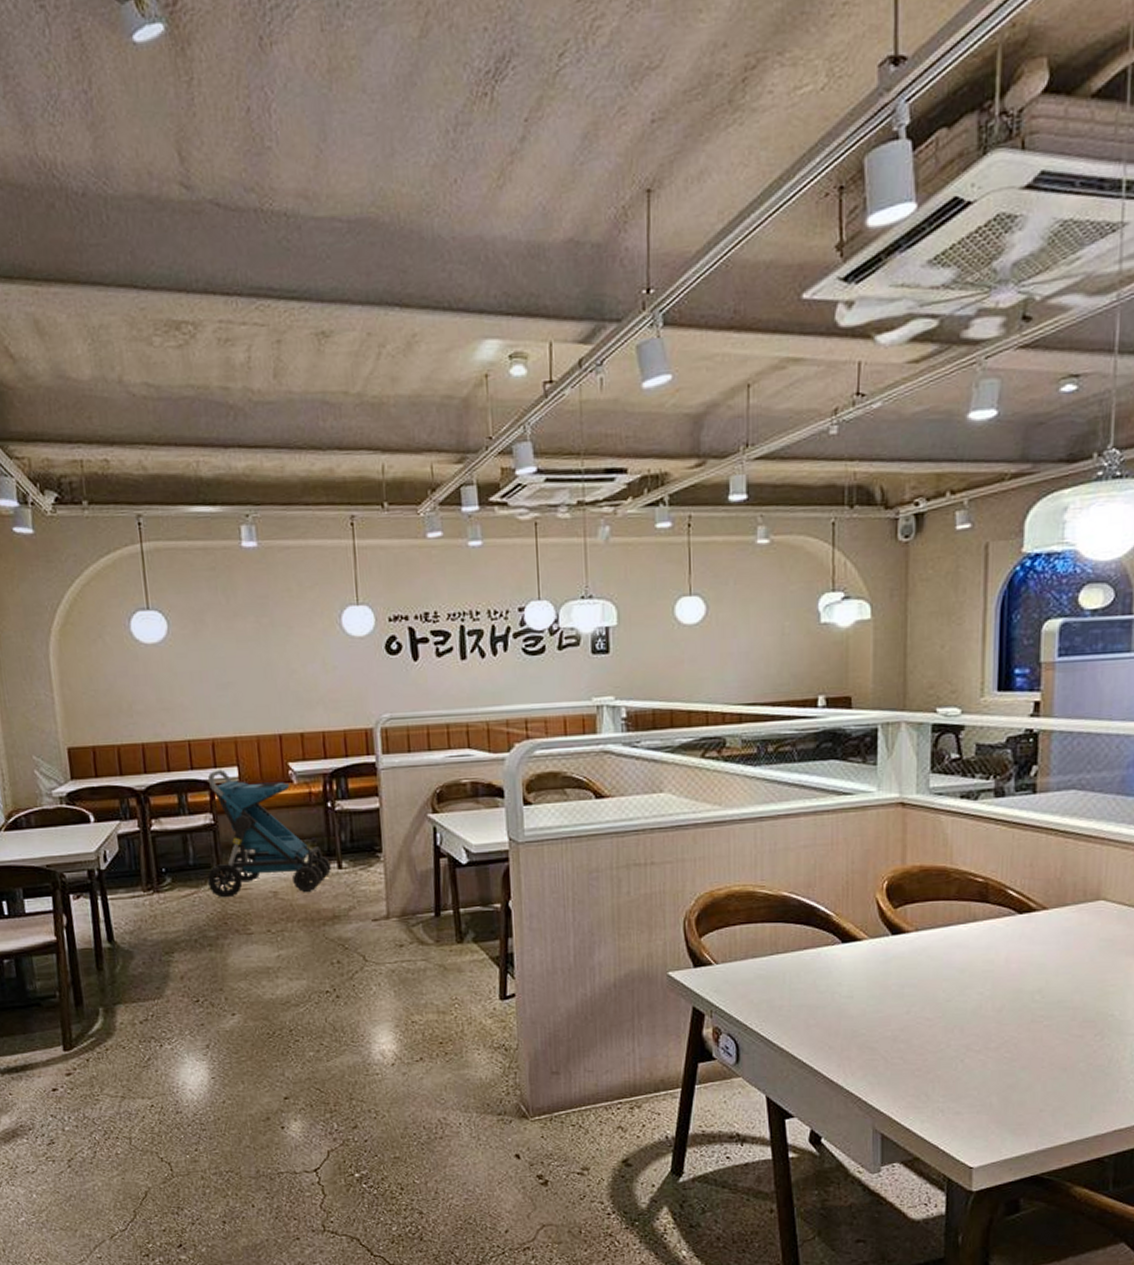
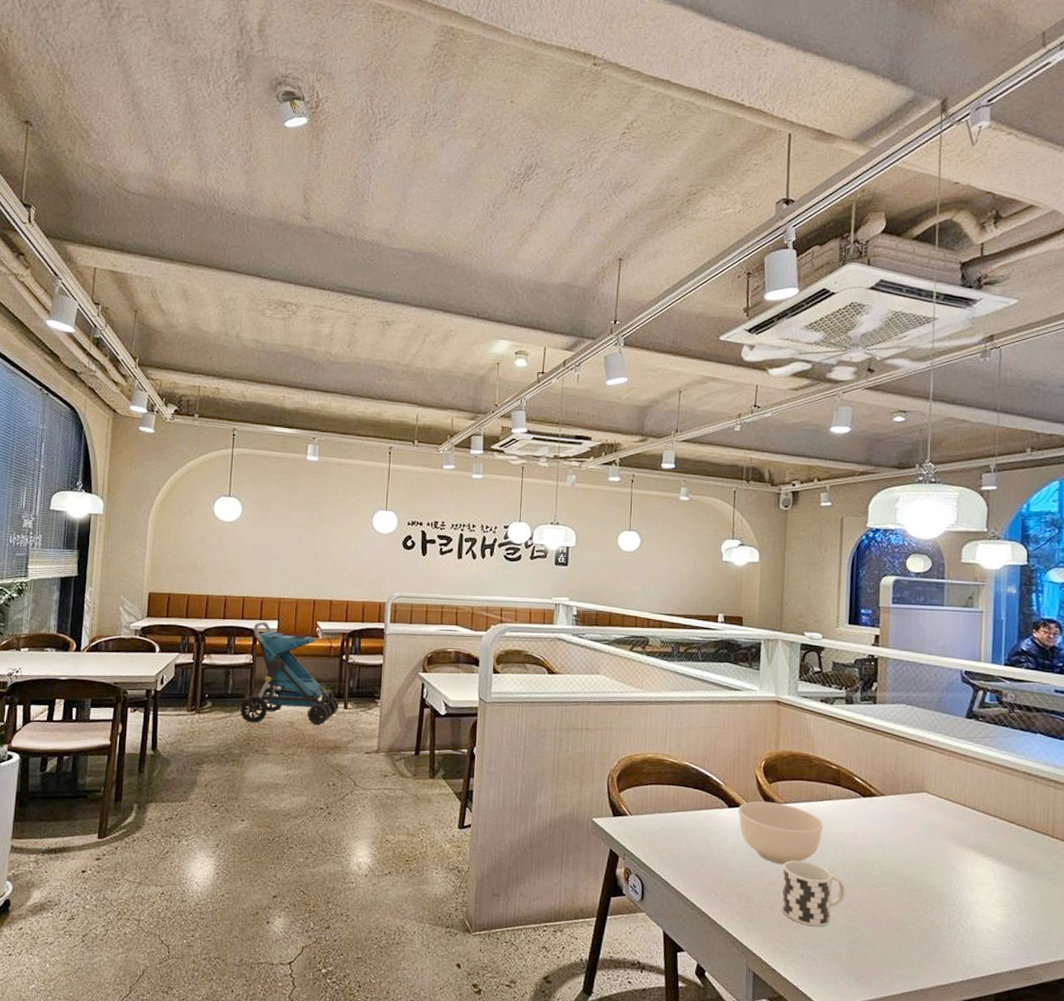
bowl: none [854,931,968,1006] -> present [738,801,824,865]
cup: none [914,998,997,1075] -> present [781,860,846,927]

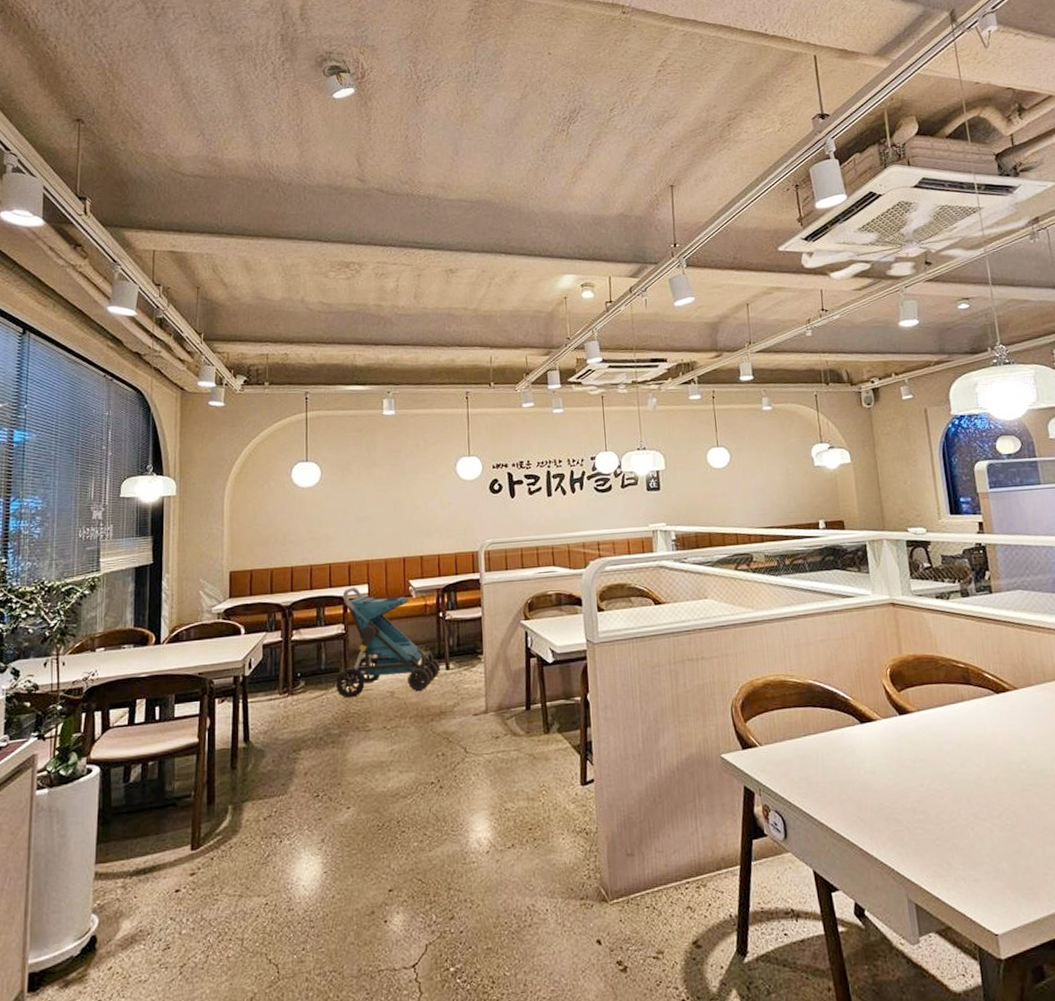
bowl: present [738,801,824,865] -> none [870,711,962,779]
cup: present [781,860,846,927] -> none [927,771,997,843]

